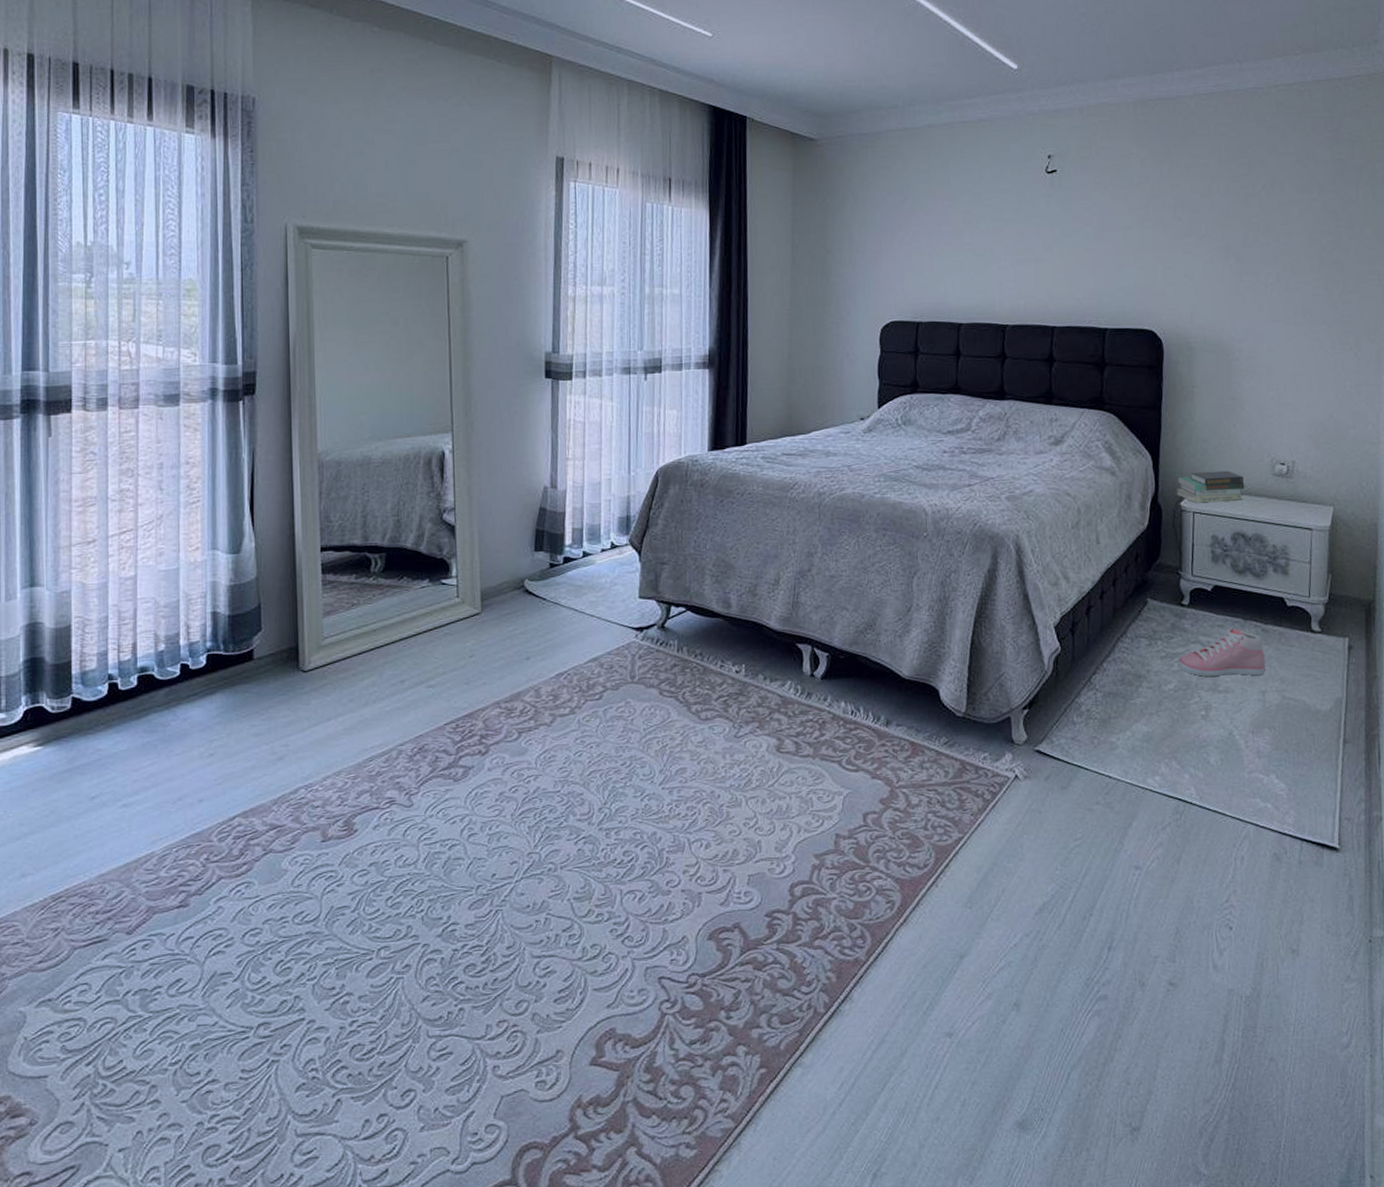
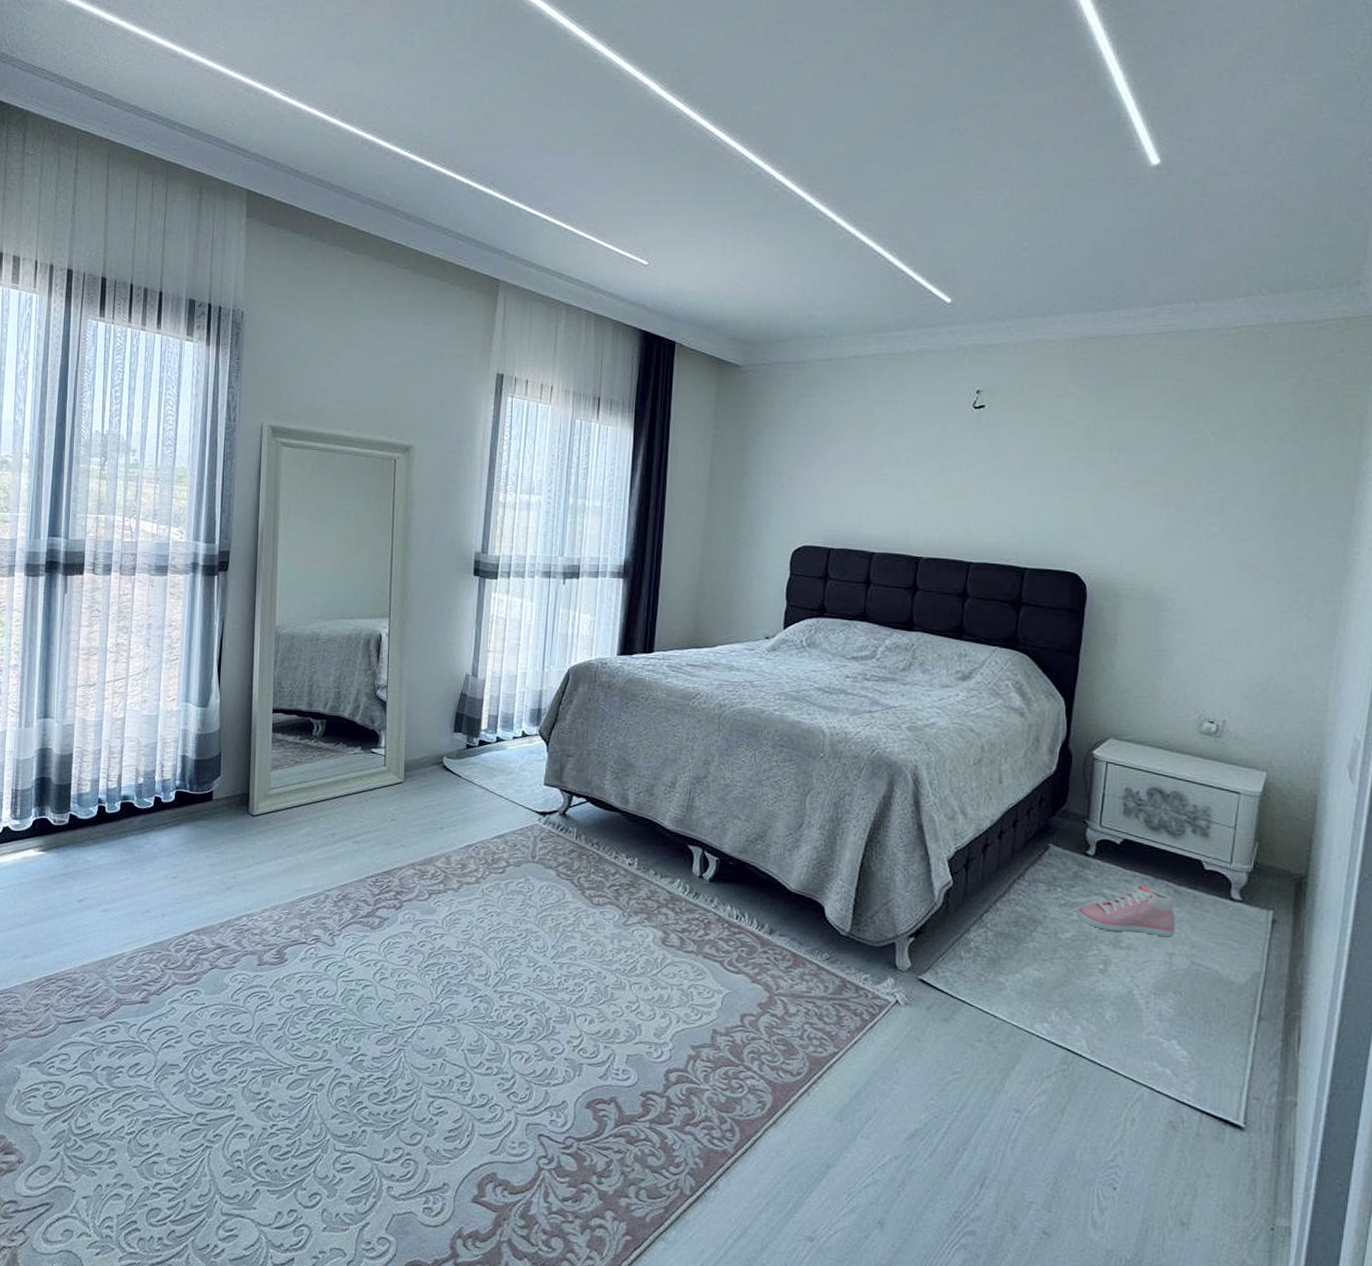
books: present [1176,470,1245,504] -> none [1089,721,1167,755]

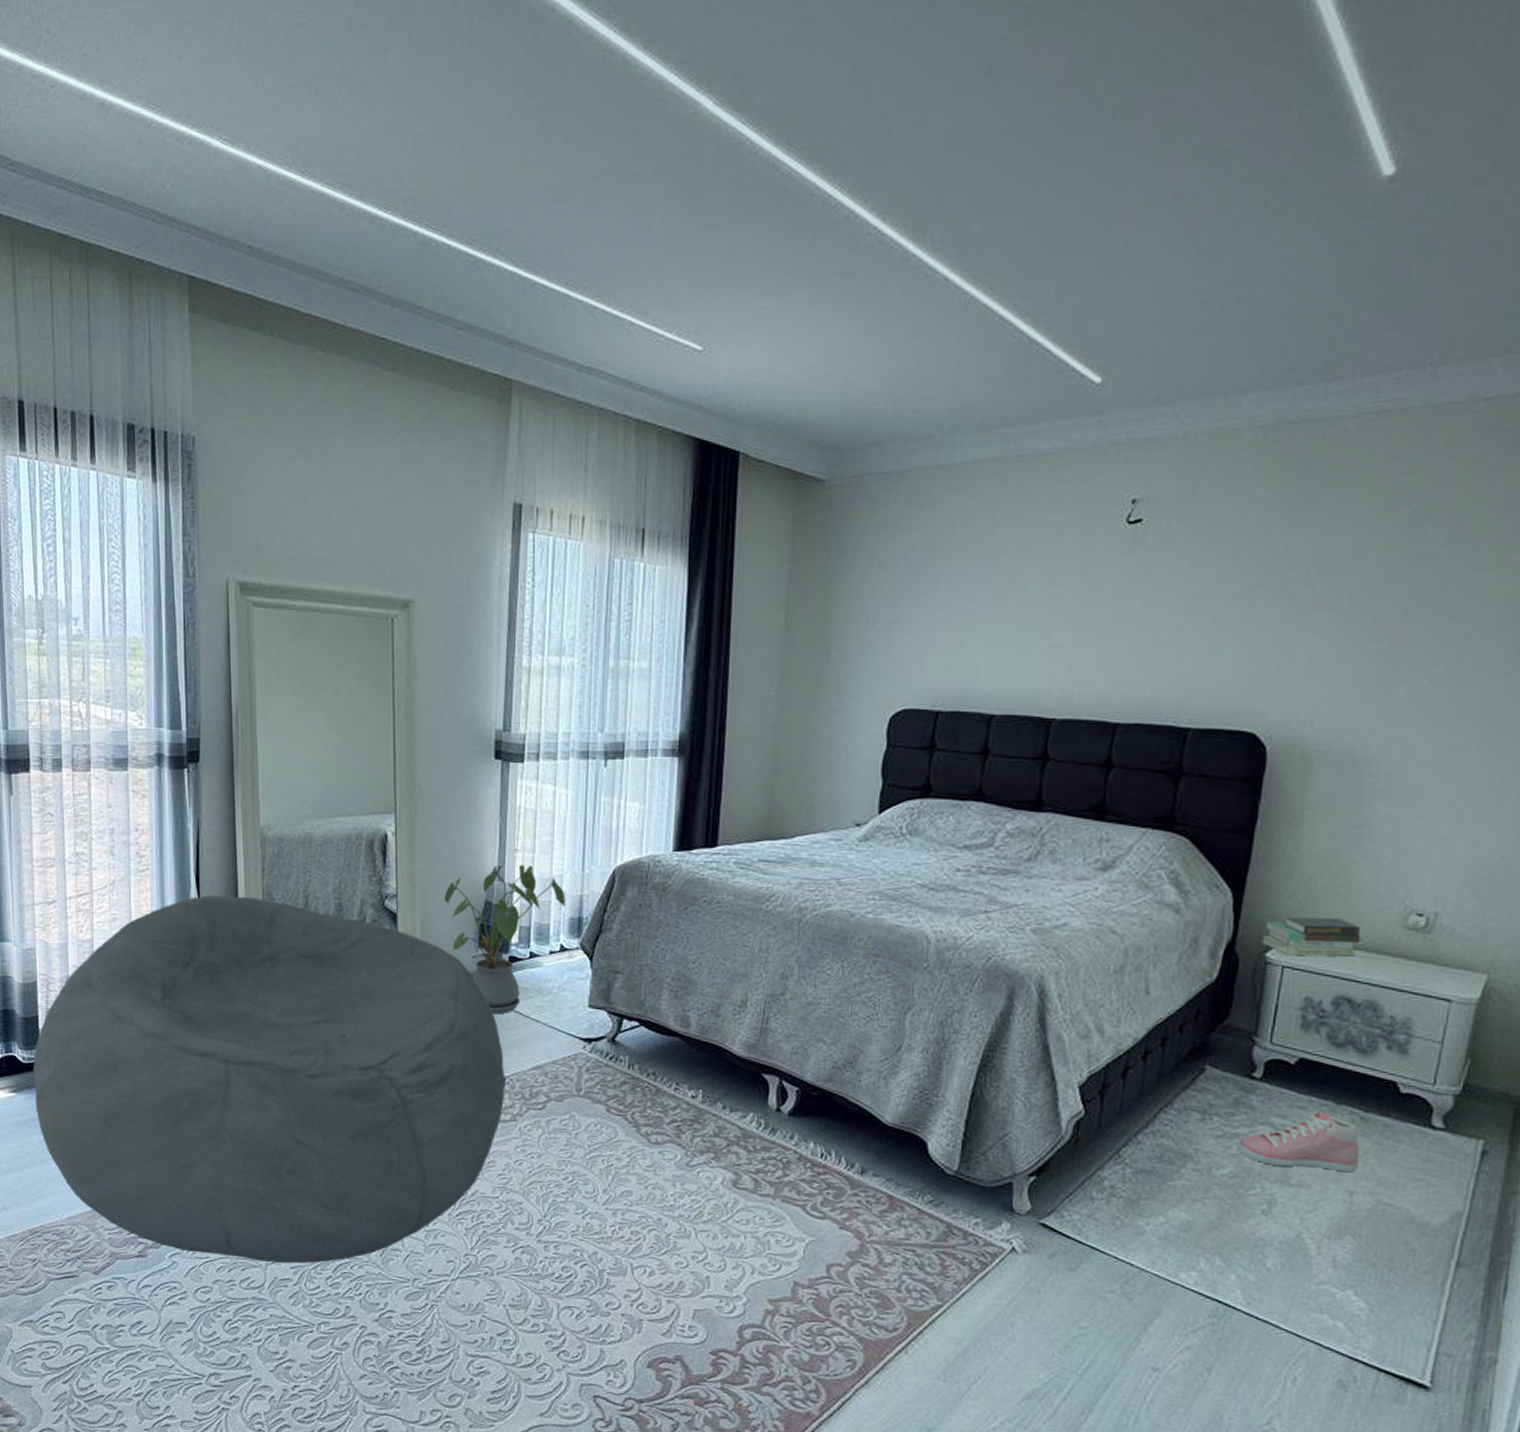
bean bag chair: none [61,682,473,1010] -> present [33,895,507,1264]
house plant: none [426,663,528,790] -> present [443,864,566,1015]
books: none [1089,721,1167,755] -> present [1261,916,1361,957]

